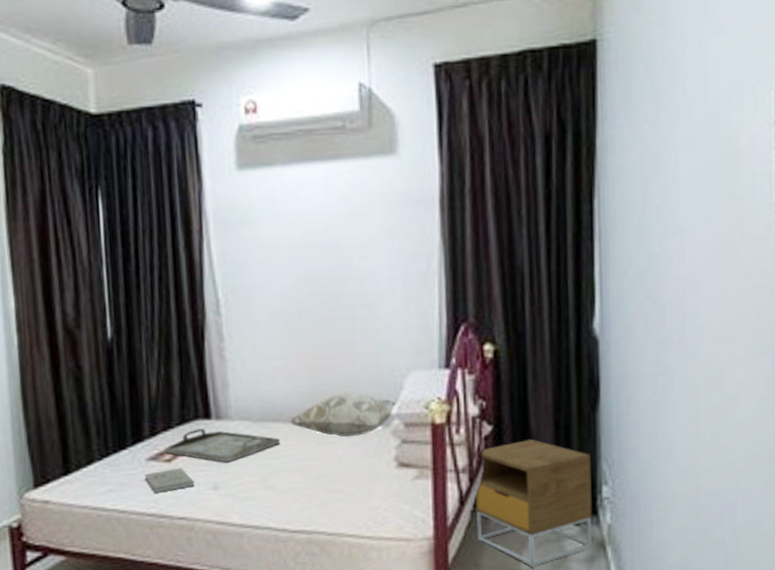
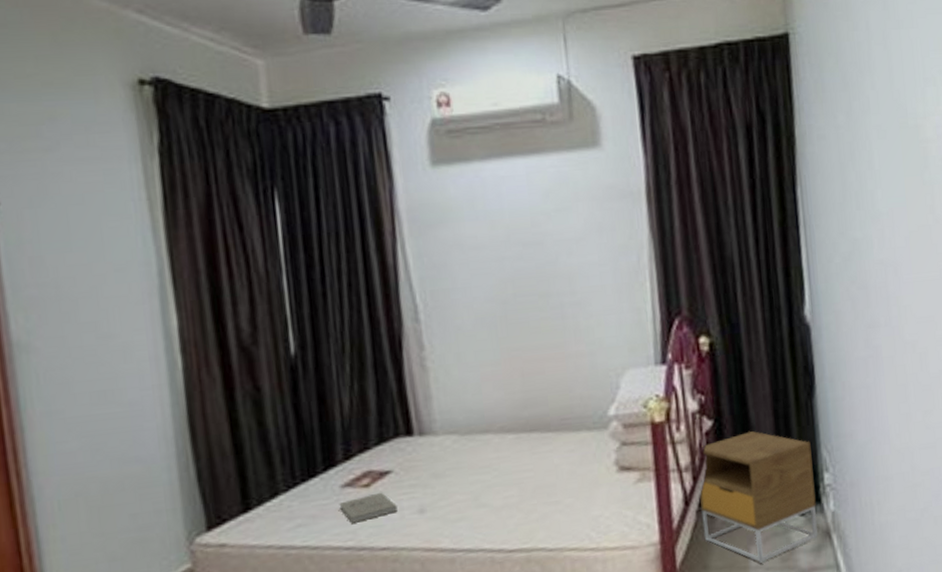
serving tray: present [166,428,280,463] -> none [363,446,491,483]
decorative pillow: present [290,391,397,437] -> none [501,395,615,444]

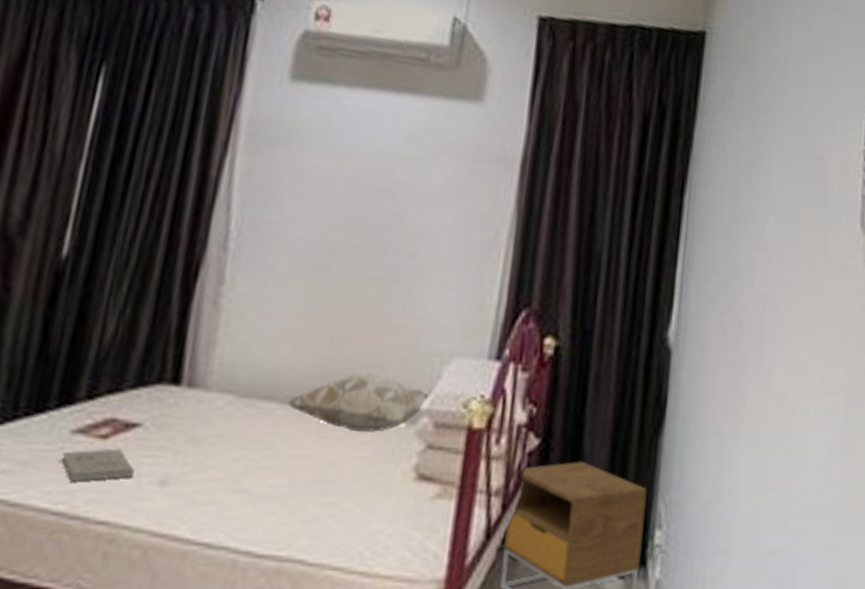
decorative pillow: none [501,395,615,444] -> present [288,372,431,433]

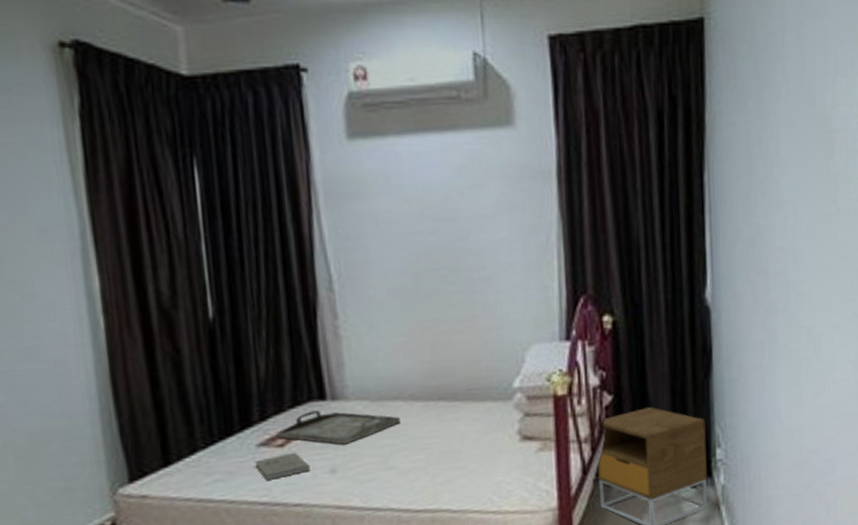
serving tray: none [104,396,269,449] -> present [278,410,400,445]
decorative pillow: present [288,372,431,433] -> none [410,366,519,413]

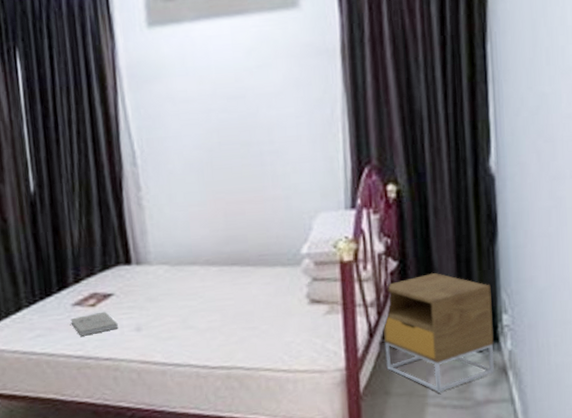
serving tray: present [278,410,400,445] -> none [90,274,198,306]

